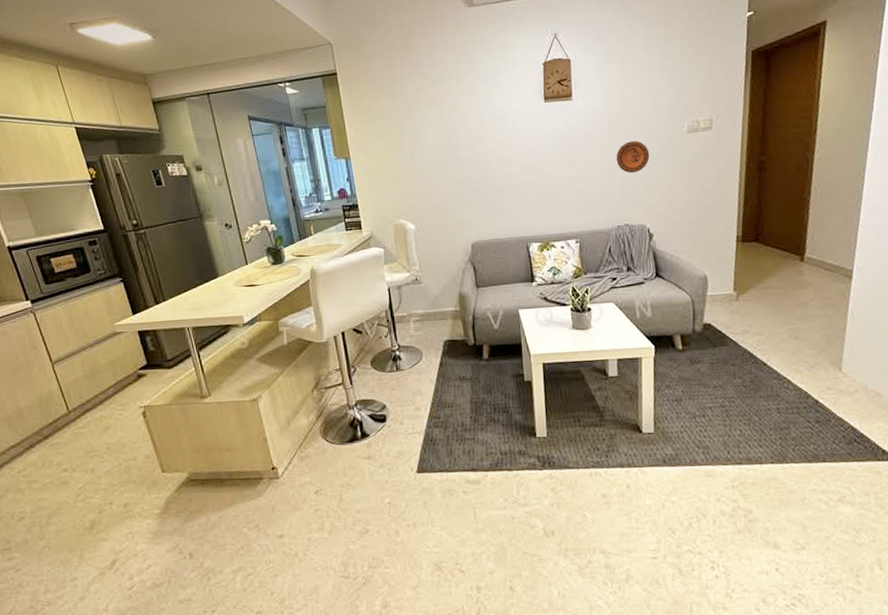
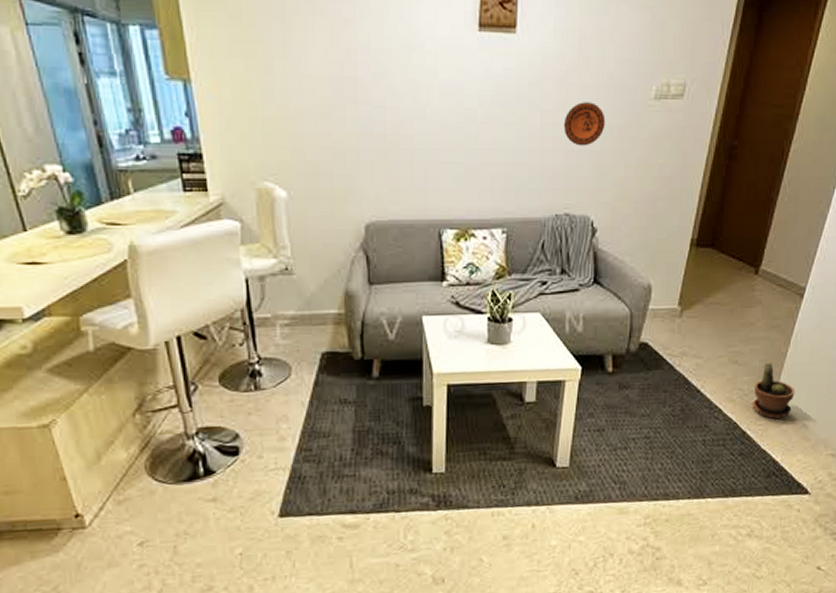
potted plant: none [819,336,862,388] -> present [753,362,795,419]

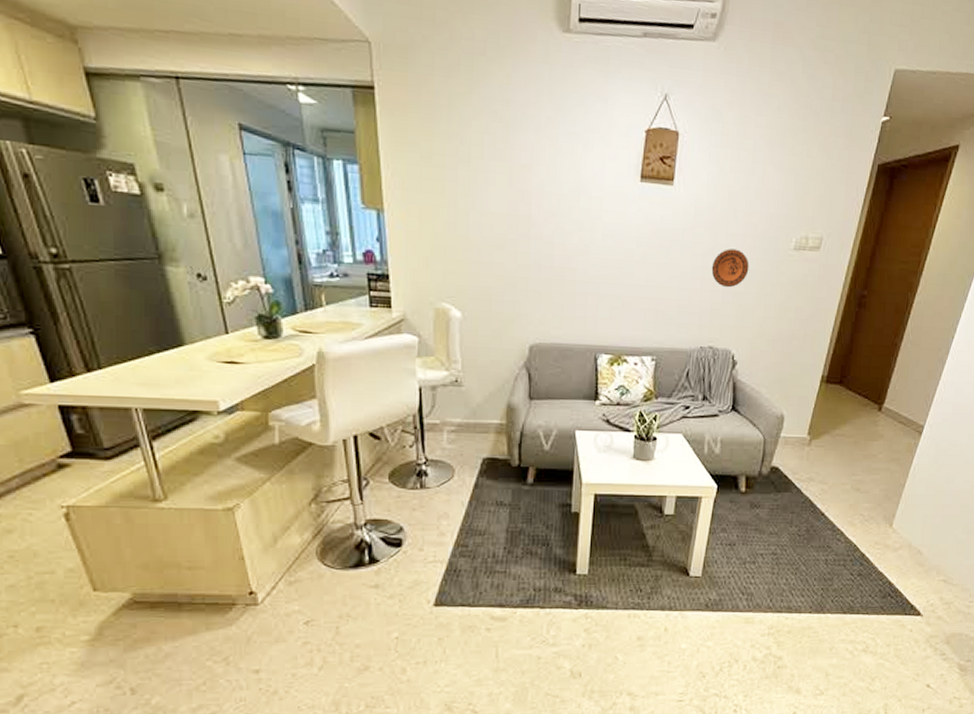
potted plant: present [753,362,795,419] -> none [872,491,912,544]

